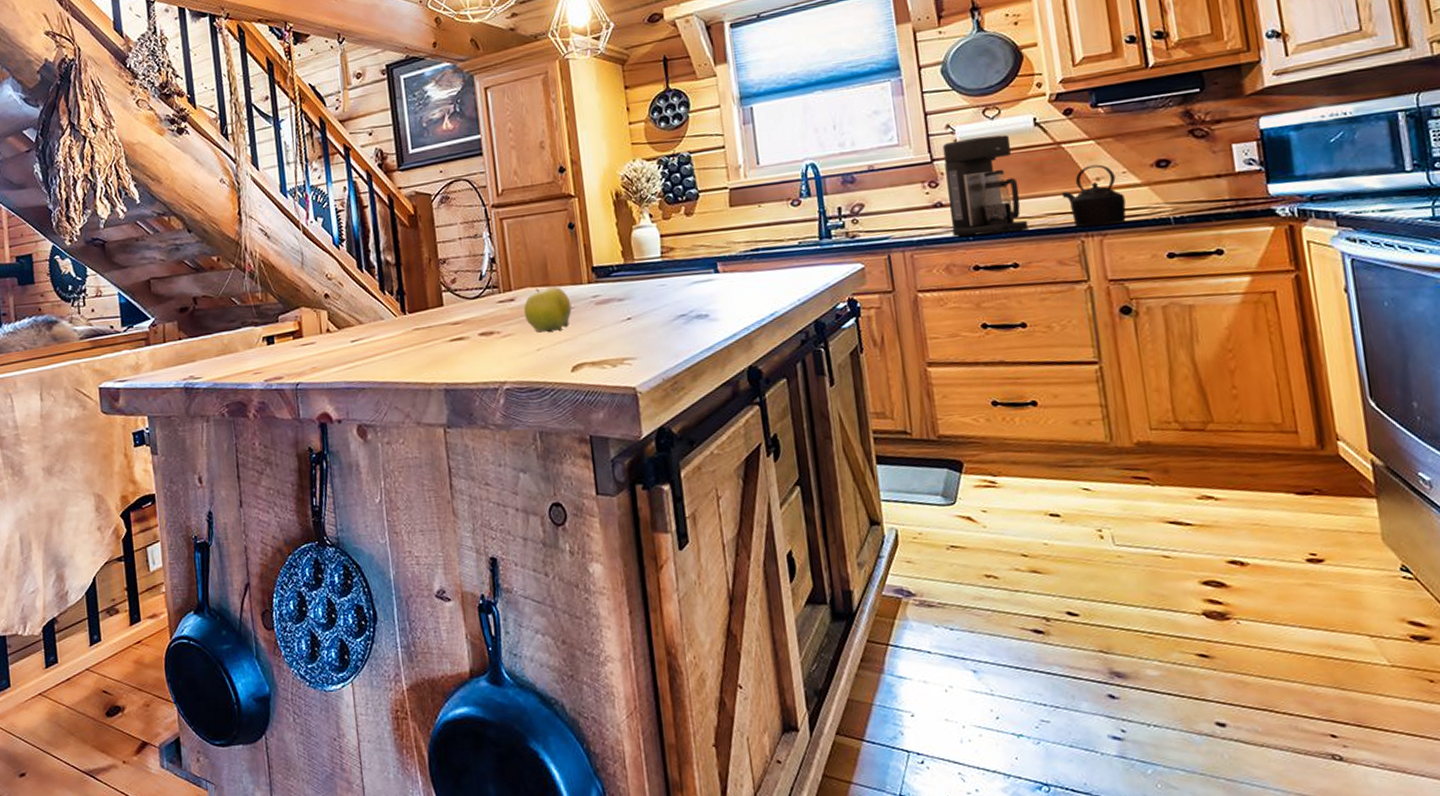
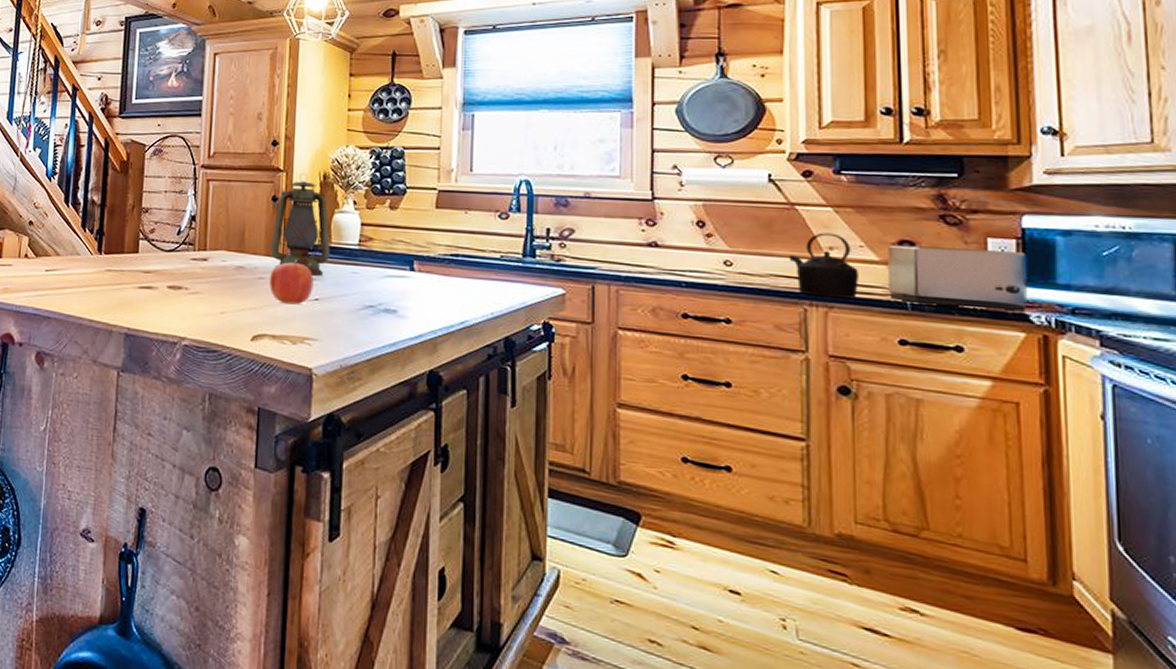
fruit: present [523,286,572,332] -> none [214,253,262,298]
lantern: none [575,196,635,297] -> present [270,174,331,277]
fruit: none [579,282,624,329] -> present [269,259,314,305]
coffee maker: present [942,135,1029,238] -> none [664,182,748,287]
toaster: none [1147,152,1273,218] -> present [887,244,1028,313]

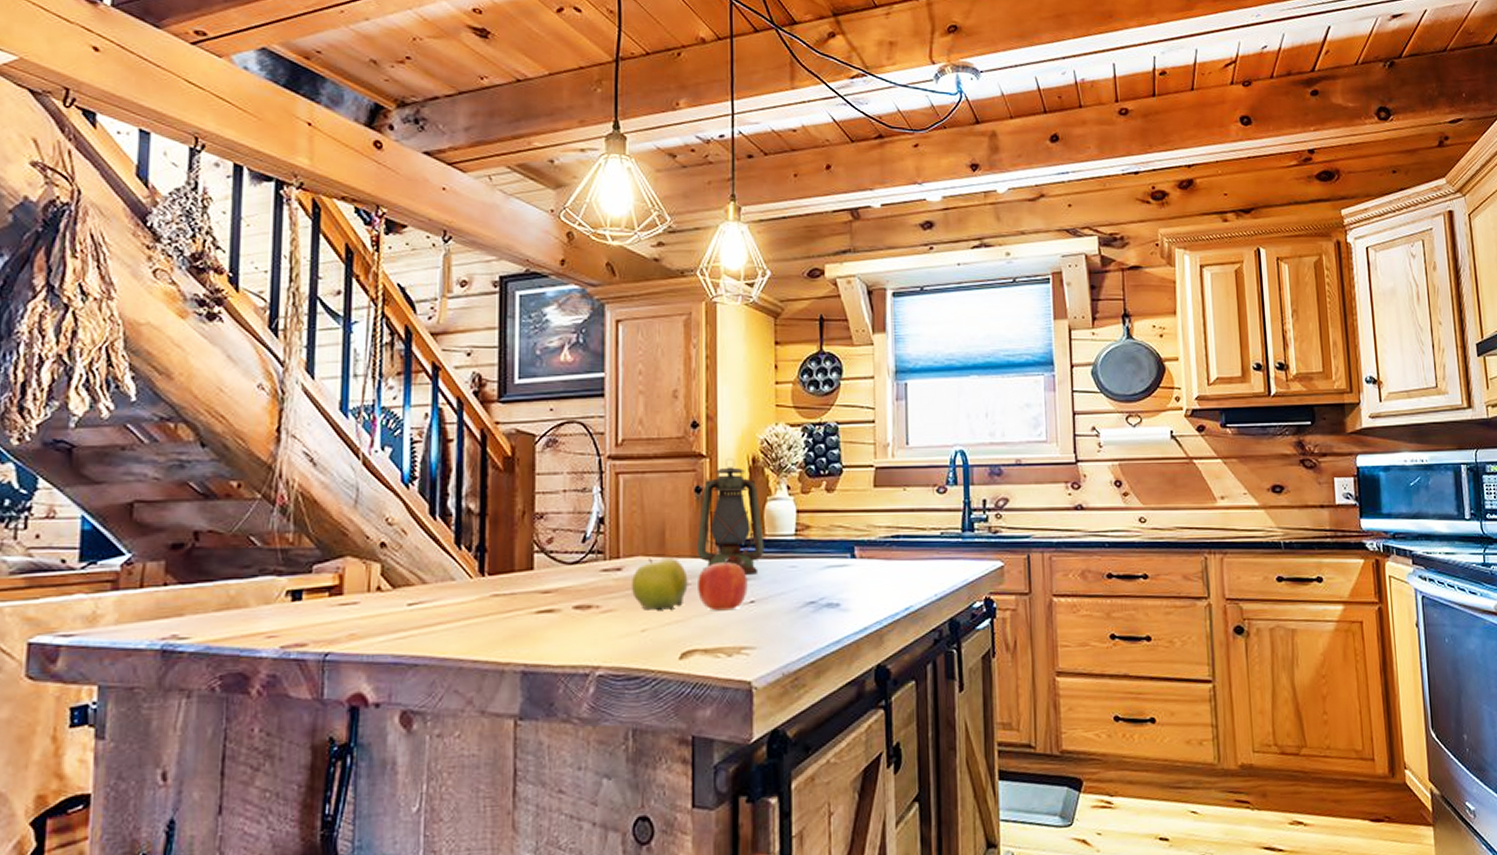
fruit: none [214,253,262,298] -> present [631,557,688,610]
kettle: present [788,232,859,300] -> none [1190,483,1245,545]
toaster: present [887,244,1028,313] -> none [1264,488,1364,543]

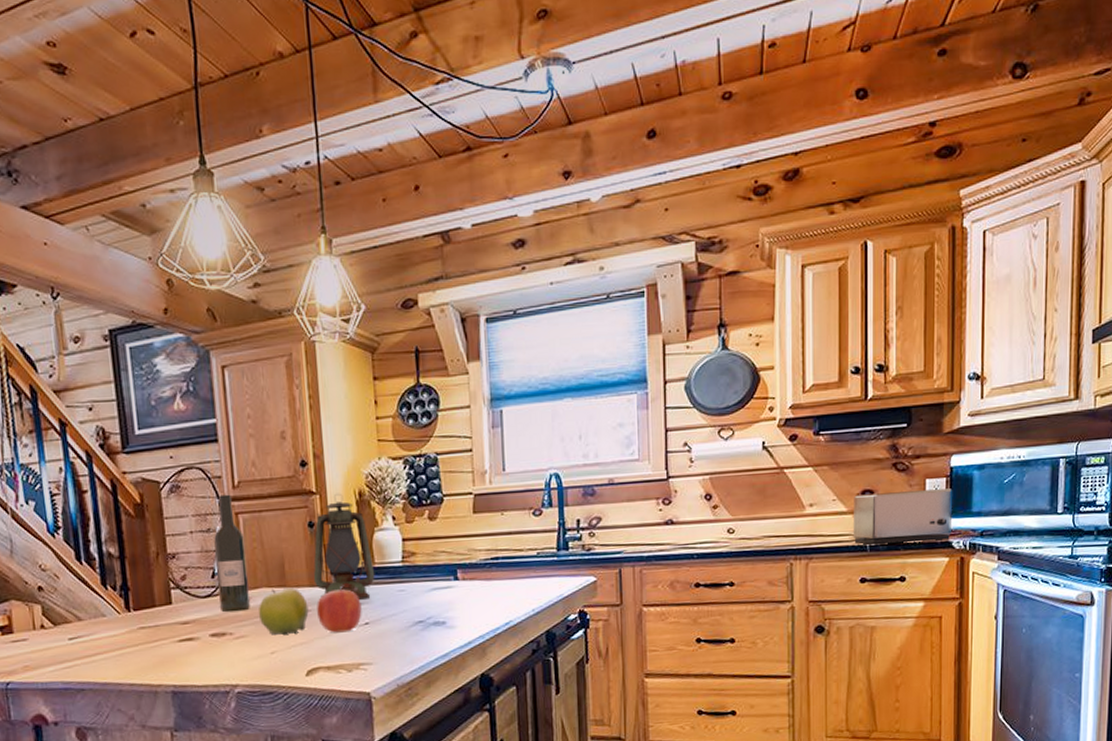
wine bottle: none [589,452,622,582] -> present [214,494,250,613]
toaster: none [1264,488,1364,543] -> present [853,488,953,545]

